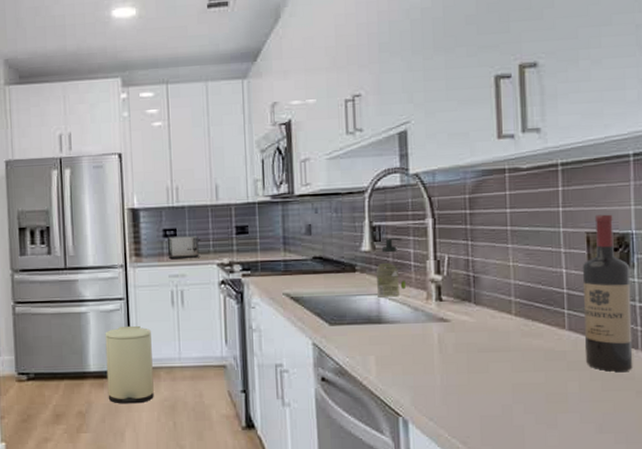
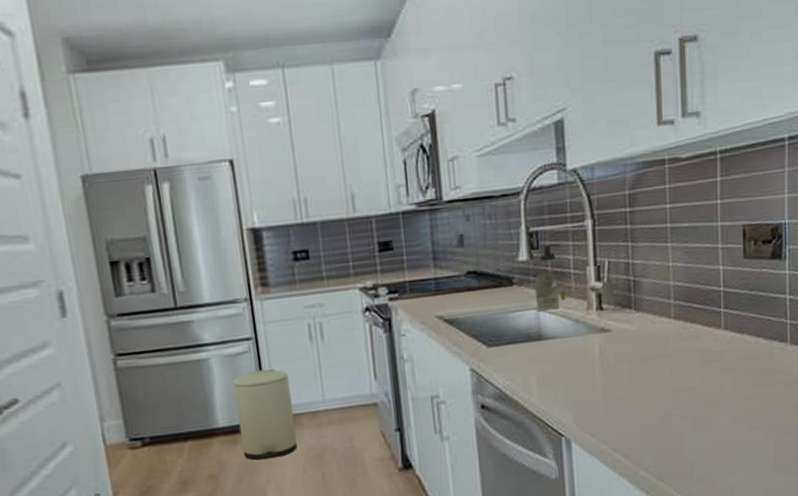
toaster: present [167,235,201,260] -> none [298,255,339,287]
wine bottle: present [582,214,633,372] -> none [738,204,782,368]

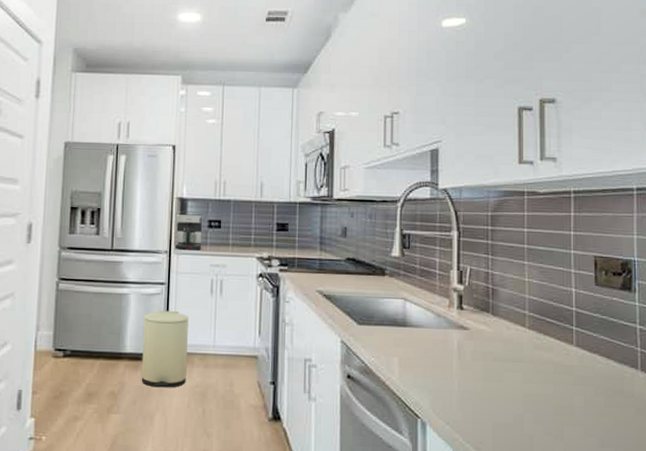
coffee maker: none [250,245,290,295] -> present [174,213,203,250]
soap dispenser: present [535,243,567,312] -> none [404,246,431,302]

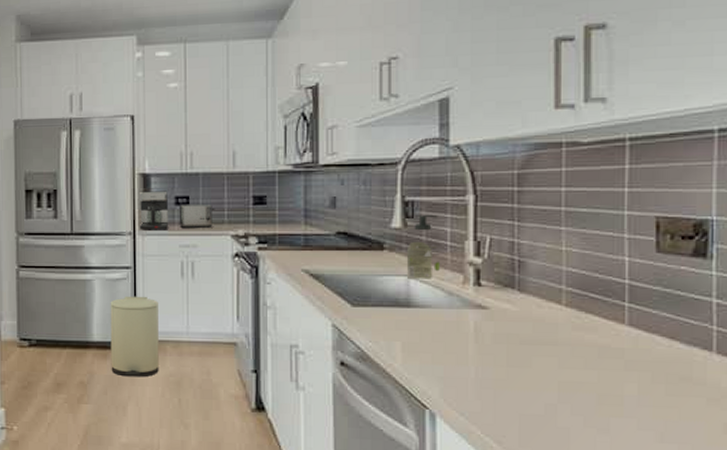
toaster: none [211,227,244,251] -> present [178,203,215,229]
soap dispenser: none [404,246,431,302] -> present [407,214,441,279]

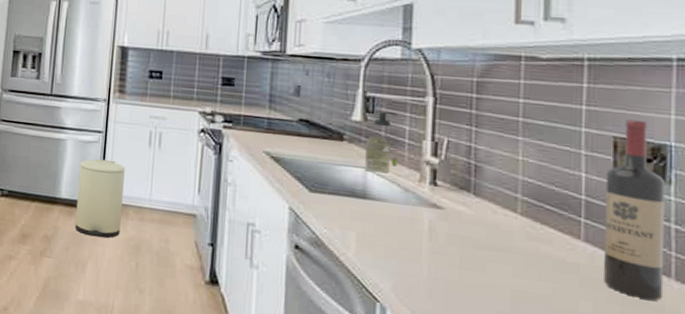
coffee maker: present [138,191,169,230] -> none [113,62,143,101]
toaster: present [178,203,215,229] -> none [151,77,186,104]
wine bottle: none [647,197,708,375] -> present [602,119,666,301]

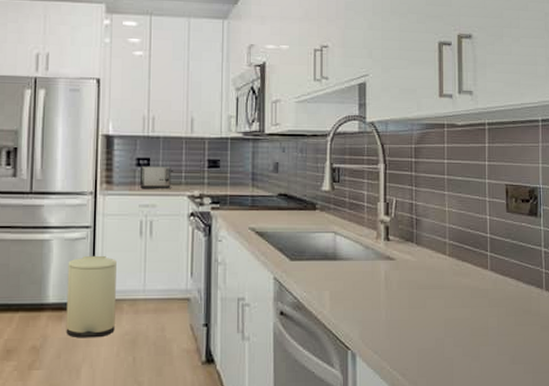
toaster: none [151,77,186,104] -> present [139,165,174,190]
soap dispenser: present [365,111,399,174] -> none [334,179,360,235]
wine bottle: present [602,119,666,301] -> none [502,170,539,308]

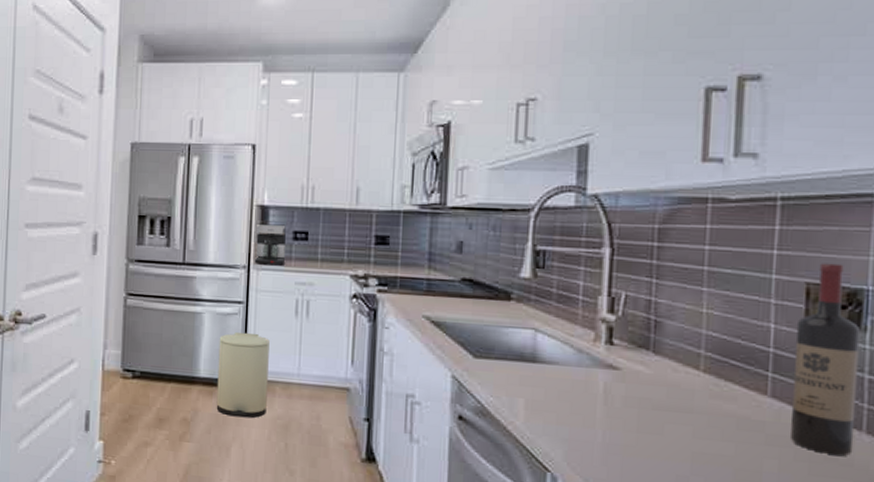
coffee maker: none [100,152,131,190] -> present [254,223,287,266]
toaster: present [139,165,174,190] -> none [296,239,335,267]
wine bottle: none [502,170,539,308] -> present [789,263,861,456]

